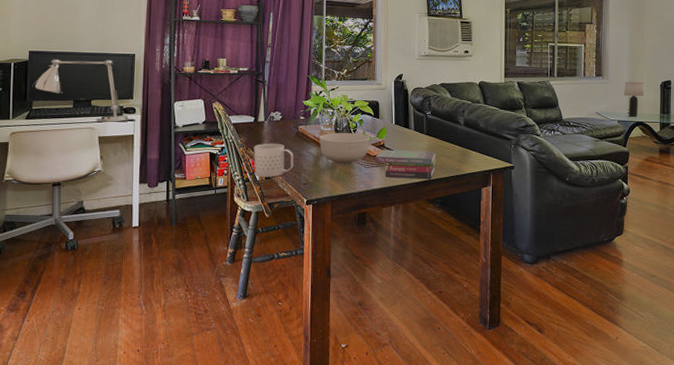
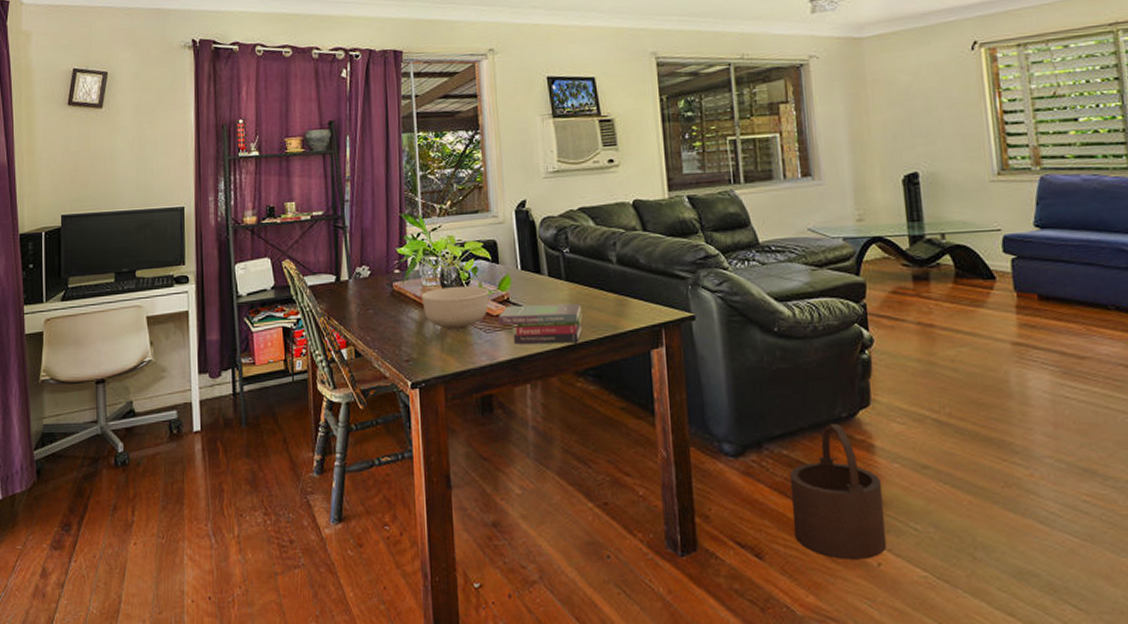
desk lamp: present [31,59,136,122] -> none [65,217,190,297]
mug: present [253,143,294,178] -> none [337,308,391,356]
wooden bucket: none [565,245,625,334] -> present [789,423,887,559]
table lamp: present [623,82,645,117] -> none [846,178,880,231]

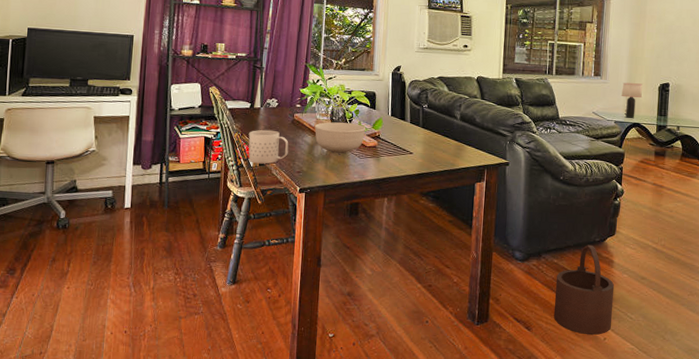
mug: none [337,308,391,356] -> present [248,129,289,164]
books: present [499,303,582,344] -> none [370,140,431,173]
table lamp: none [846,178,880,231] -> present [621,82,643,118]

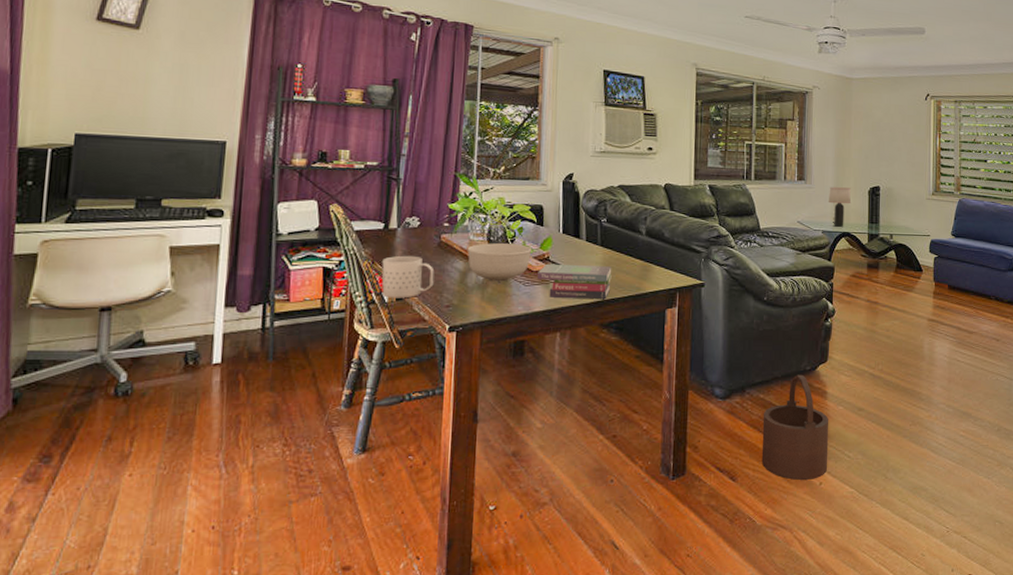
books: none [370,140,431,173] -> present [537,263,612,300]

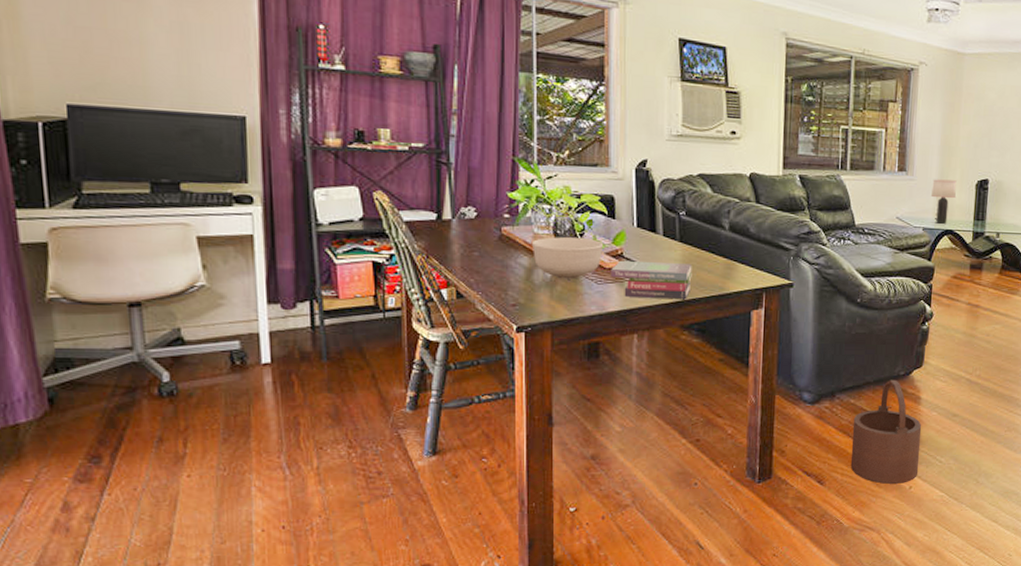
mug: present [381,255,435,299] -> none [438,249,497,296]

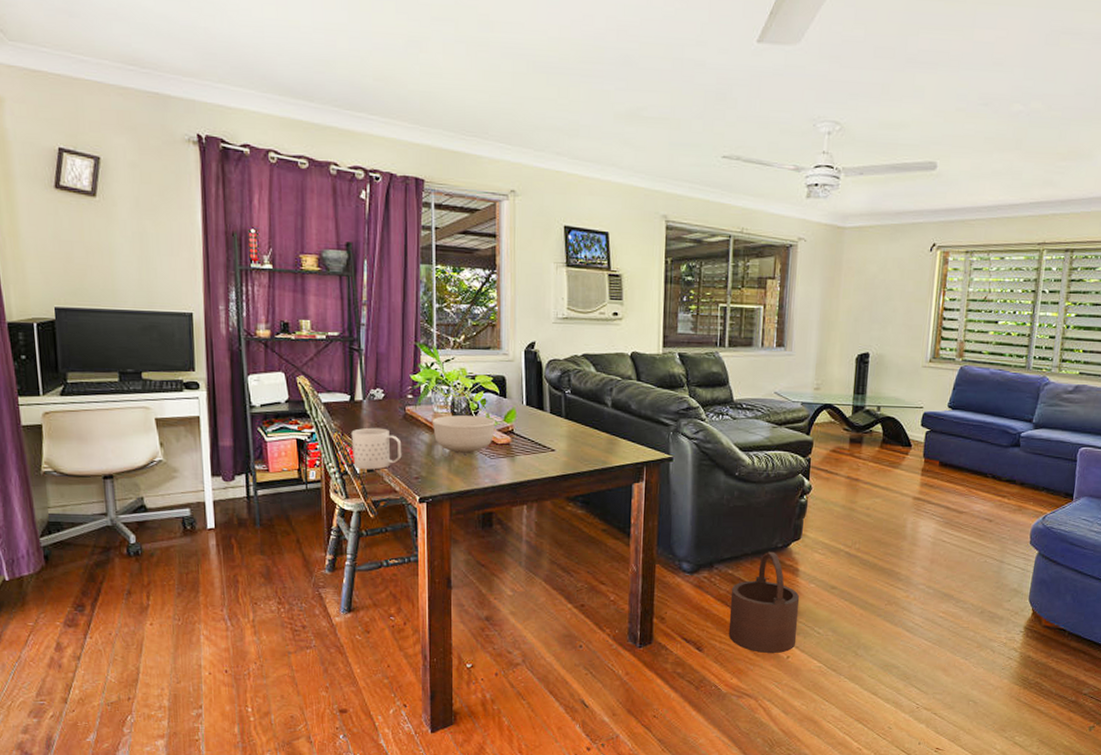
mug: none [438,249,497,296] -> present [351,427,402,470]
books: present [611,260,692,300] -> none [503,436,577,473]
table lamp: present [930,179,957,224] -> none [809,354,836,398]

